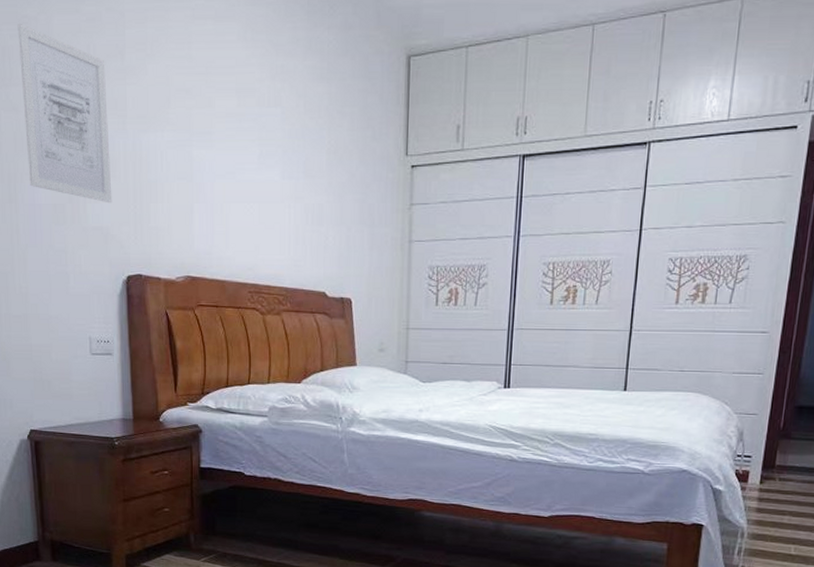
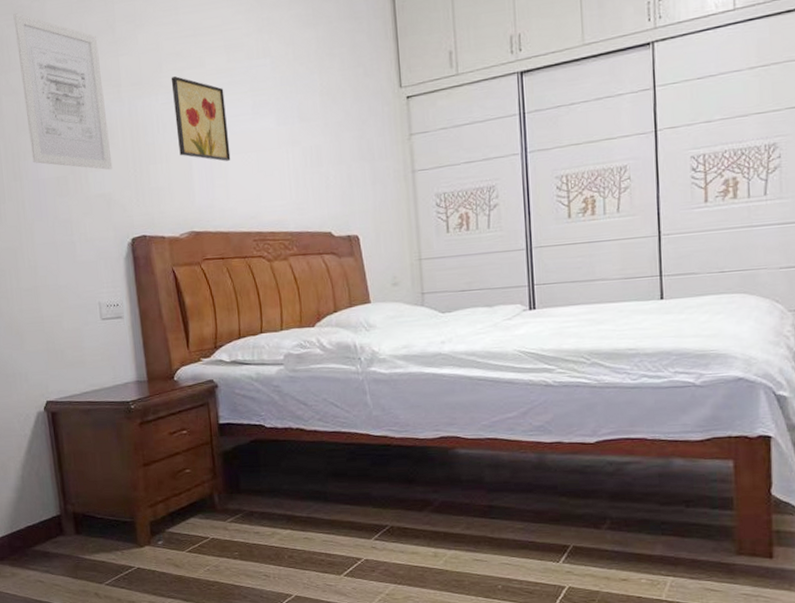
wall art: none [178,114,233,209] -> present [171,76,231,162]

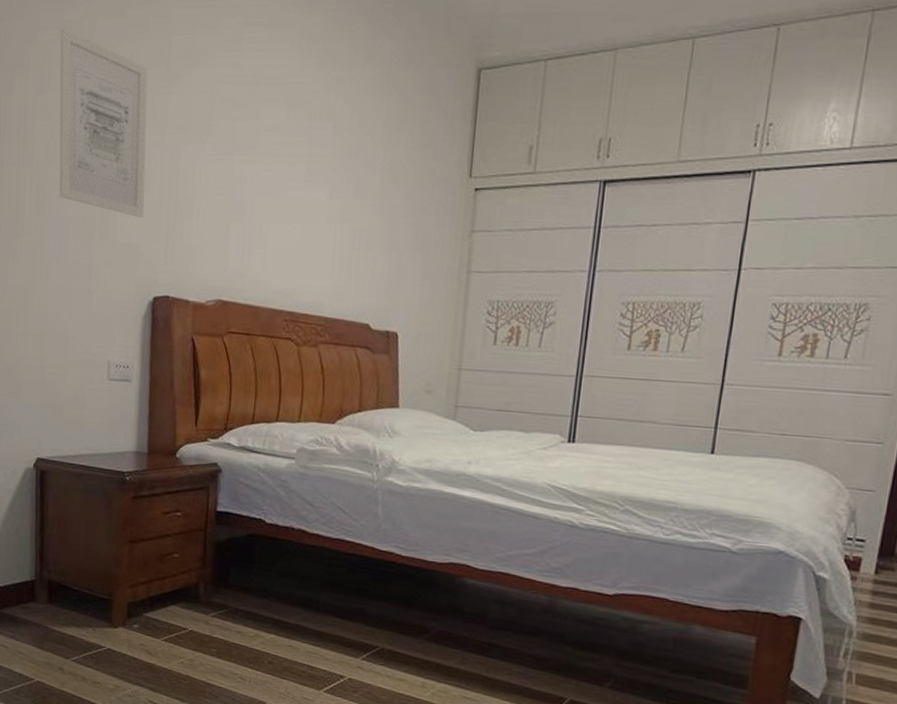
wall art: present [171,76,231,162] -> none [219,126,278,229]

